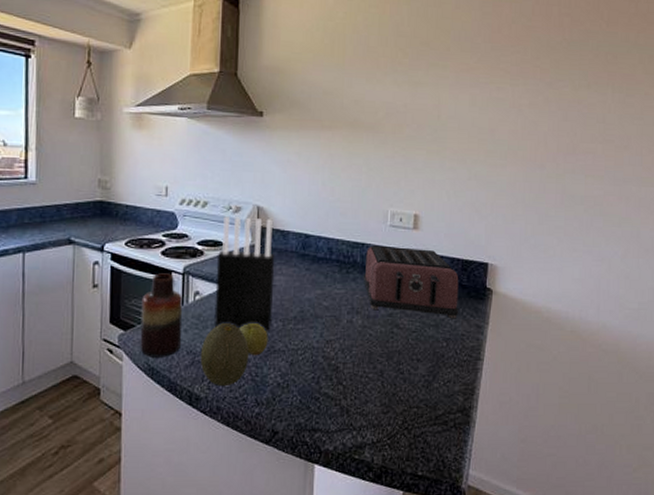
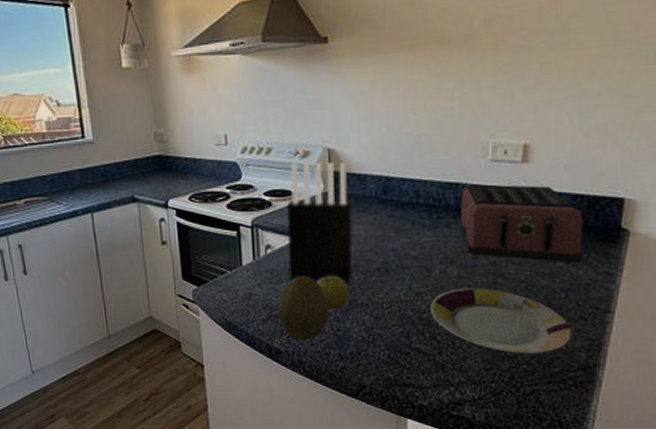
vase: present [140,273,182,357] -> none [211,227,256,312]
plate: none [338,336,452,398] -> present [431,288,572,354]

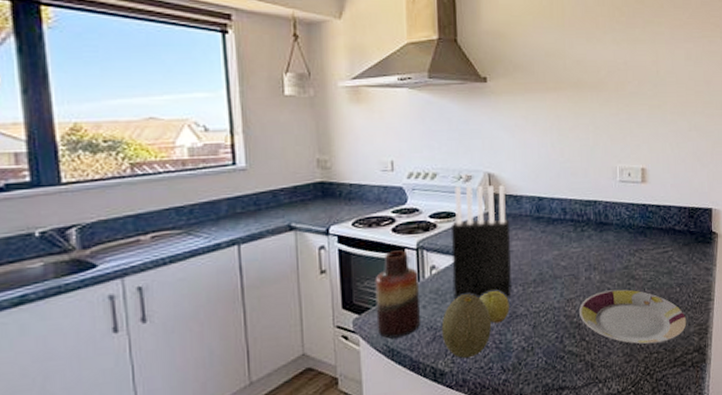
vase: none [211,227,256,312] -> present [375,250,420,339]
toaster: present [458,184,584,267] -> none [597,200,689,265]

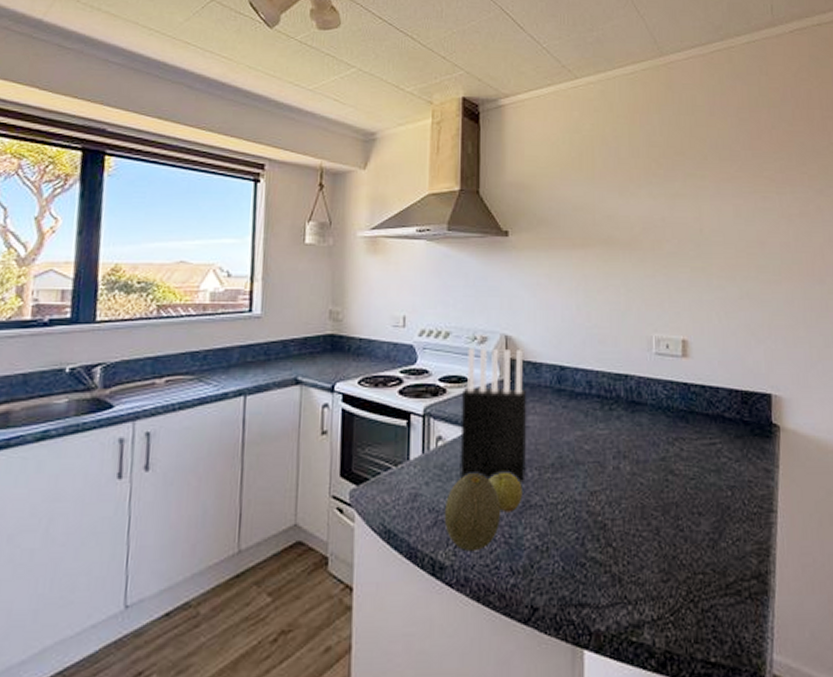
vase: present [375,250,420,339] -> none [374,415,423,517]
plate: present [579,289,687,344] -> none [605,485,742,561]

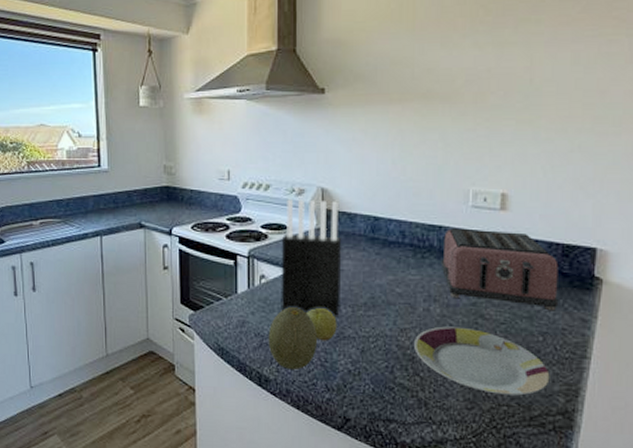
plate: none [605,485,742,561] -> present [414,326,550,396]
toaster: none [628,376,743,462] -> present [440,228,559,311]

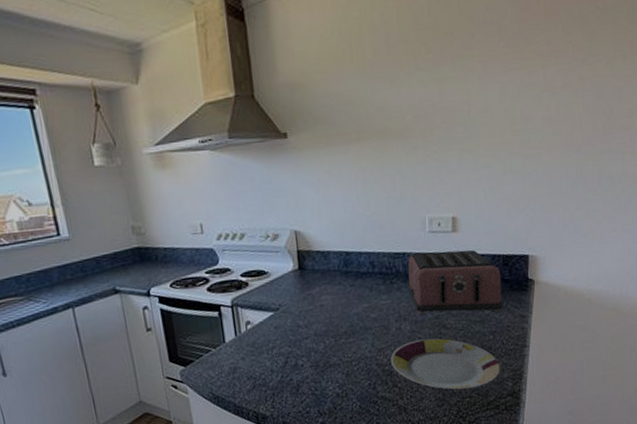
fruit: present [268,307,318,371] -> none [260,346,307,404]
knife block: present [281,199,342,318] -> none [261,241,324,352]
apple: present [307,307,337,341] -> none [294,342,323,373]

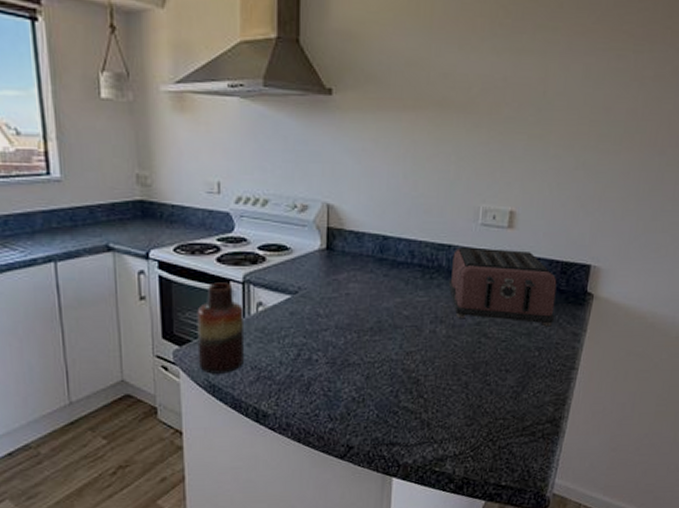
vase: none [196,308,240,387] -> present [197,282,243,374]
plate: present [391,338,500,390] -> none [419,347,543,409]

